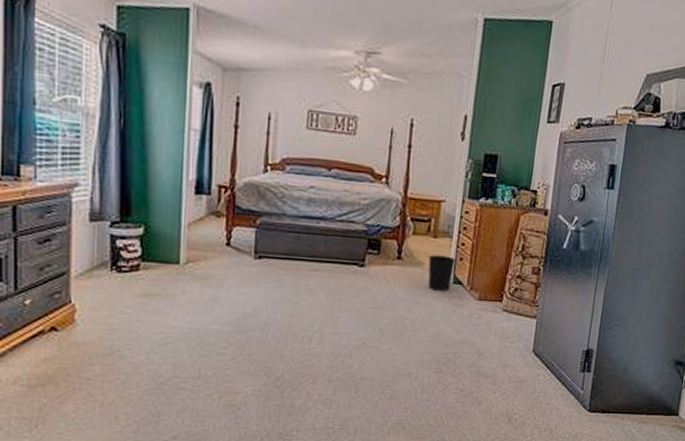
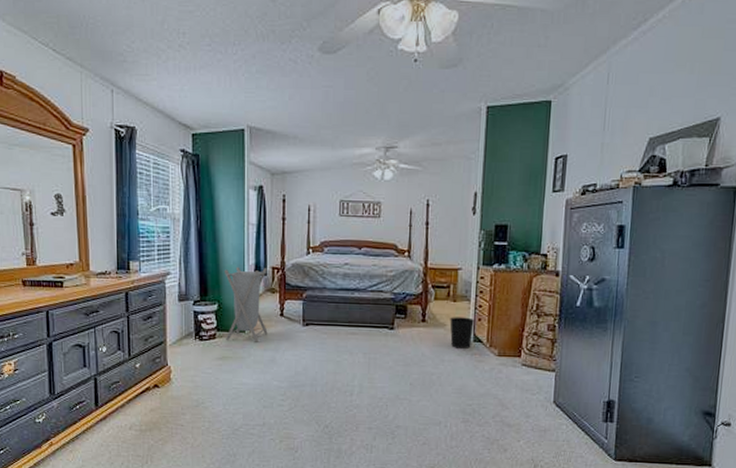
laundry hamper: none [153,182,212,277] -> present [223,267,268,342]

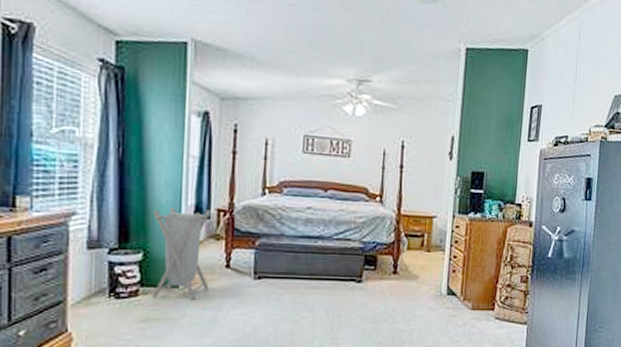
wastebasket: present [450,317,475,349] -> none [423,268,449,303]

